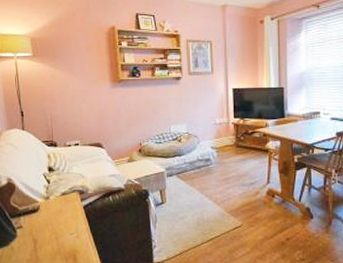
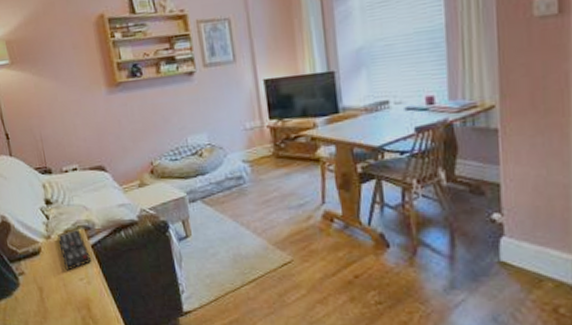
remote control: none [55,192,82,227] -> present [57,228,92,271]

